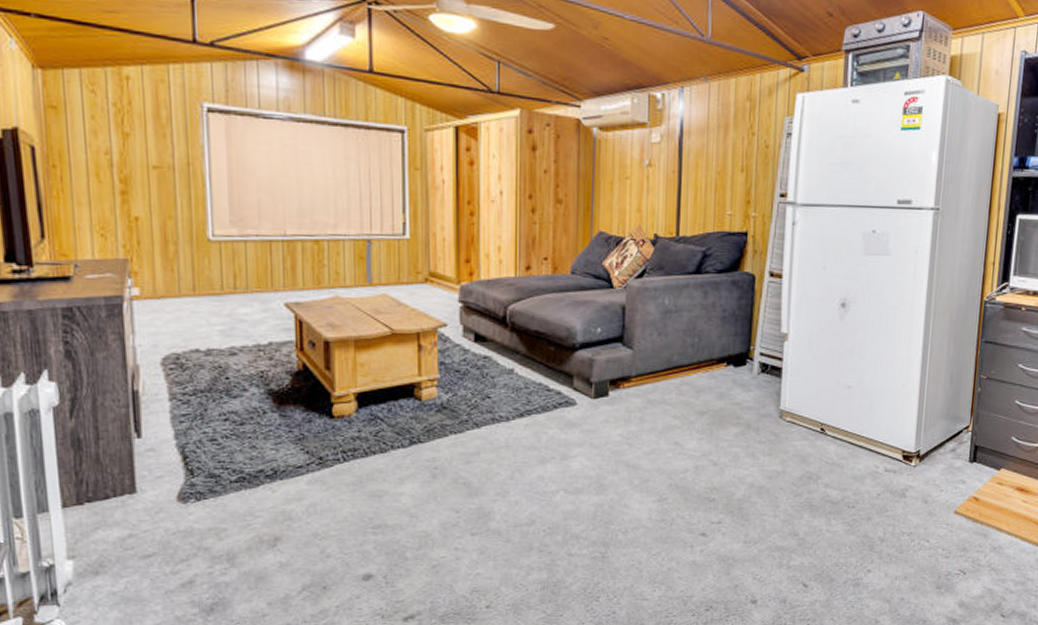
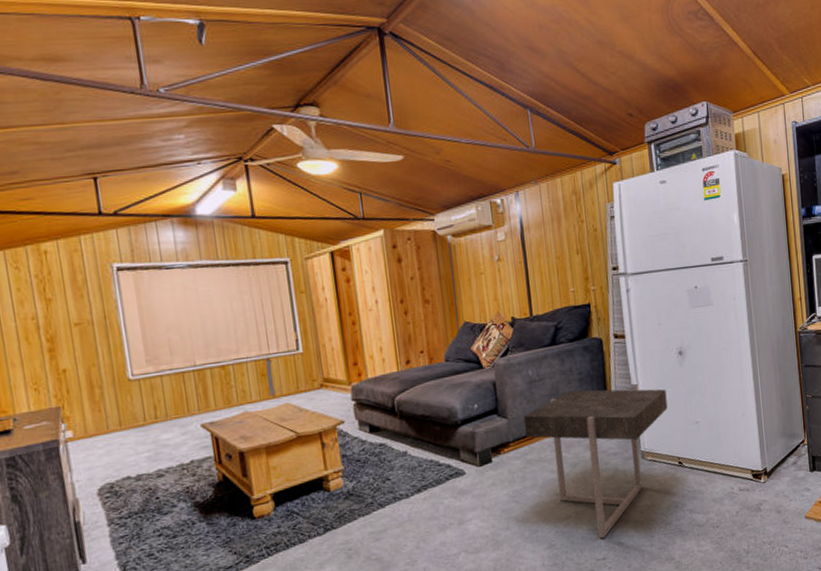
side table: none [650,328,820,500] -> present [523,388,668,539]

